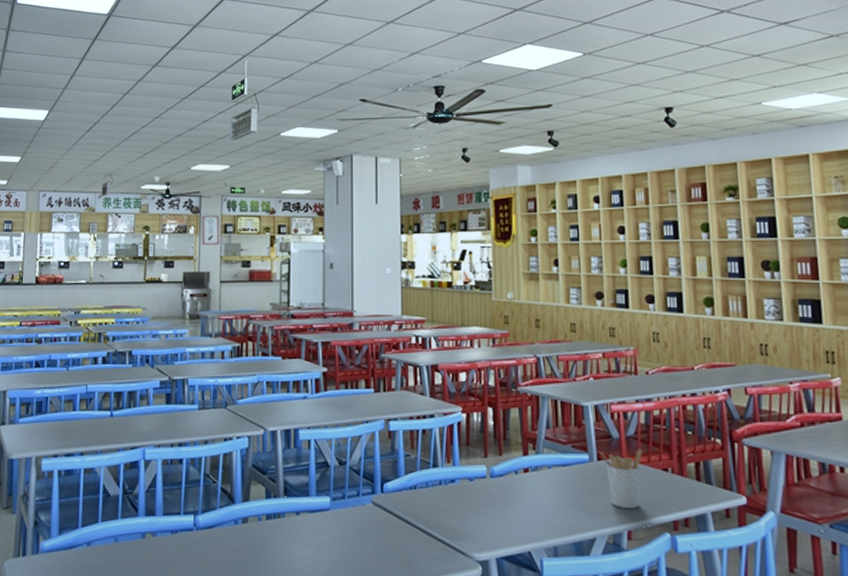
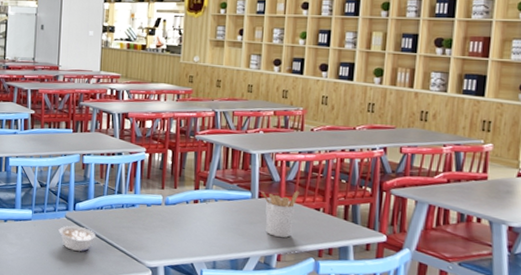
legume: none [364,513,410,548] -> present [58,225,95,252]

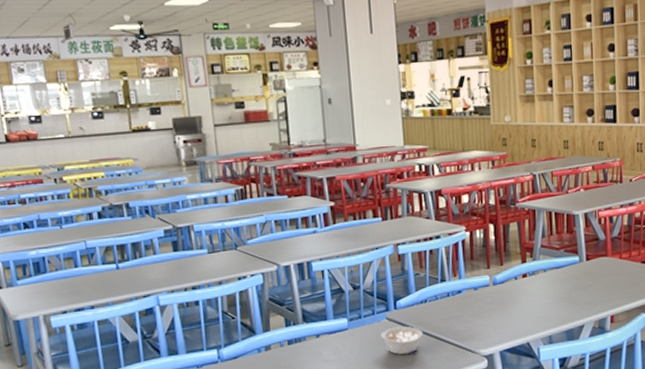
utensil holder: present [261,190,300,238] -> none [588,246,625,298]

